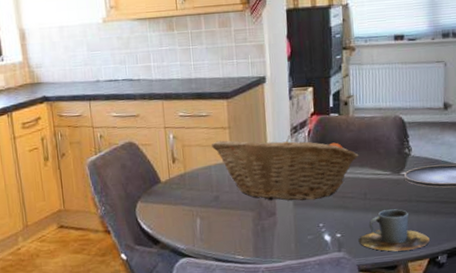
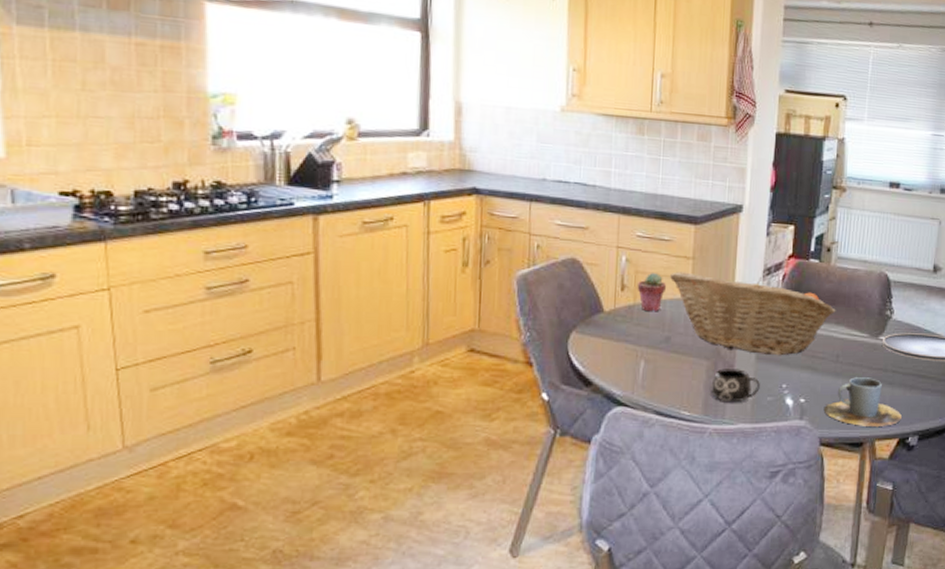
potted succulent: none [185,145,210,178] -> present [637,273,667,312]
mug: none [258,215,300,244] -> present [711,369,760,403]

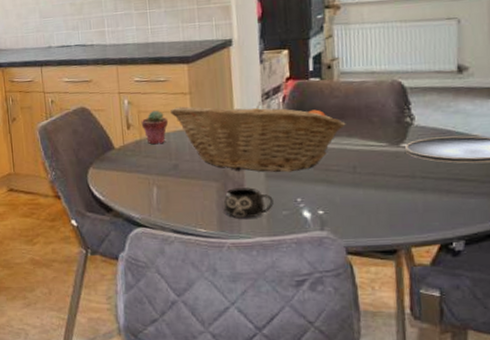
cup: present [823,377,902,426] -> none [346,185,440,234]

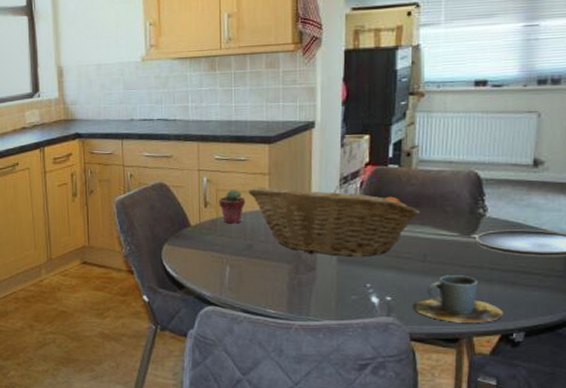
mug: present [223,187,274,219] -> none [294,271,343,301]
cup: none [346,185,440,234] -> present [412,275,503,323]

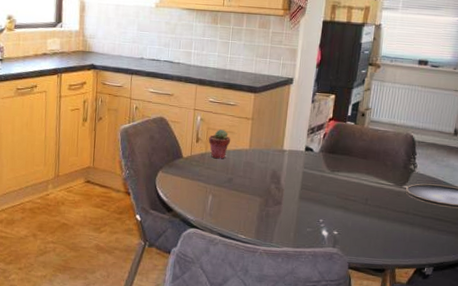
fruit basket: present [249,186,421,258] -> none [234,129,367,197]
cup: present [412,275,503,323] -> none [353,217,419,258]

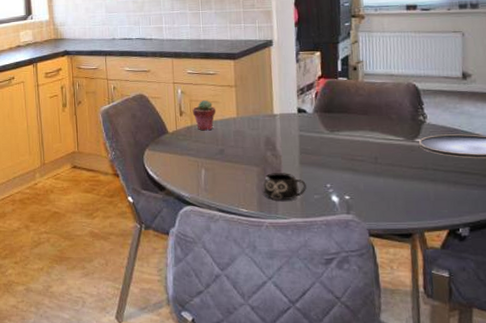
mug: none [262,204,302,231] -> present [263,173,306,201]

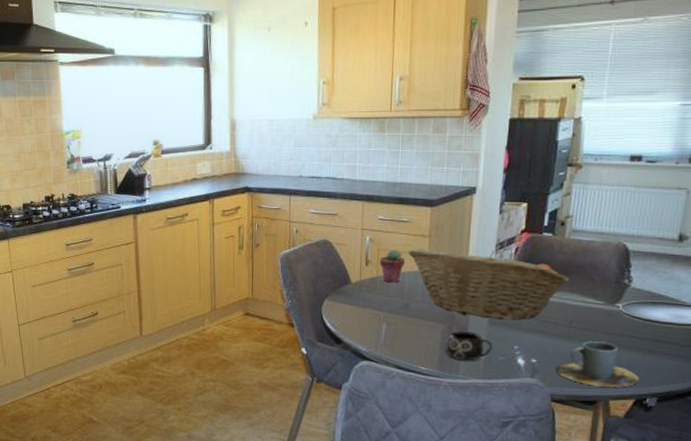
fruit basket: none [218,96,369,161] -> present [409,248,570,321]
cup: none [368,176,449,219] -> present [555,341,639,387]

